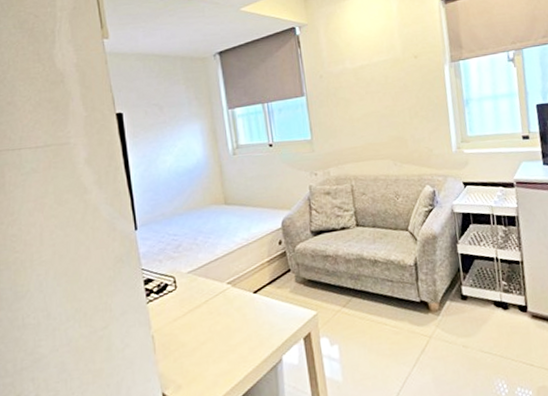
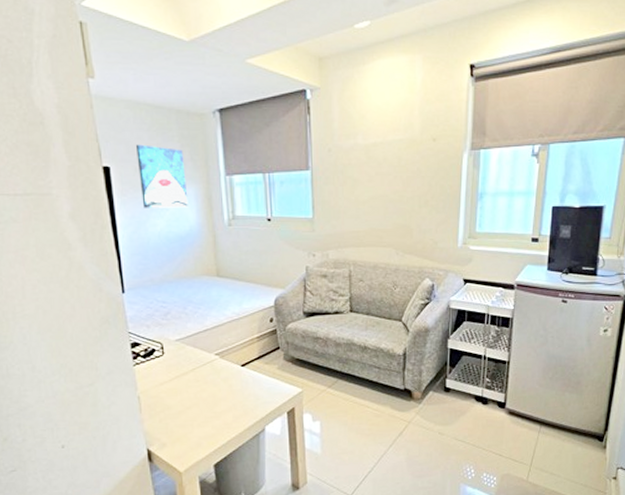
wall art: none [145,90,195,147] -> present [135,144,188,208]

